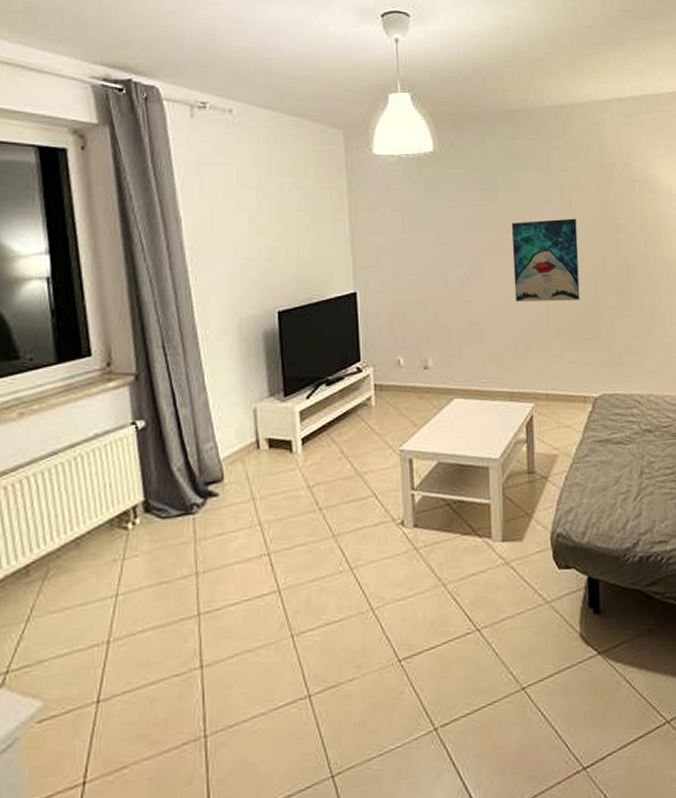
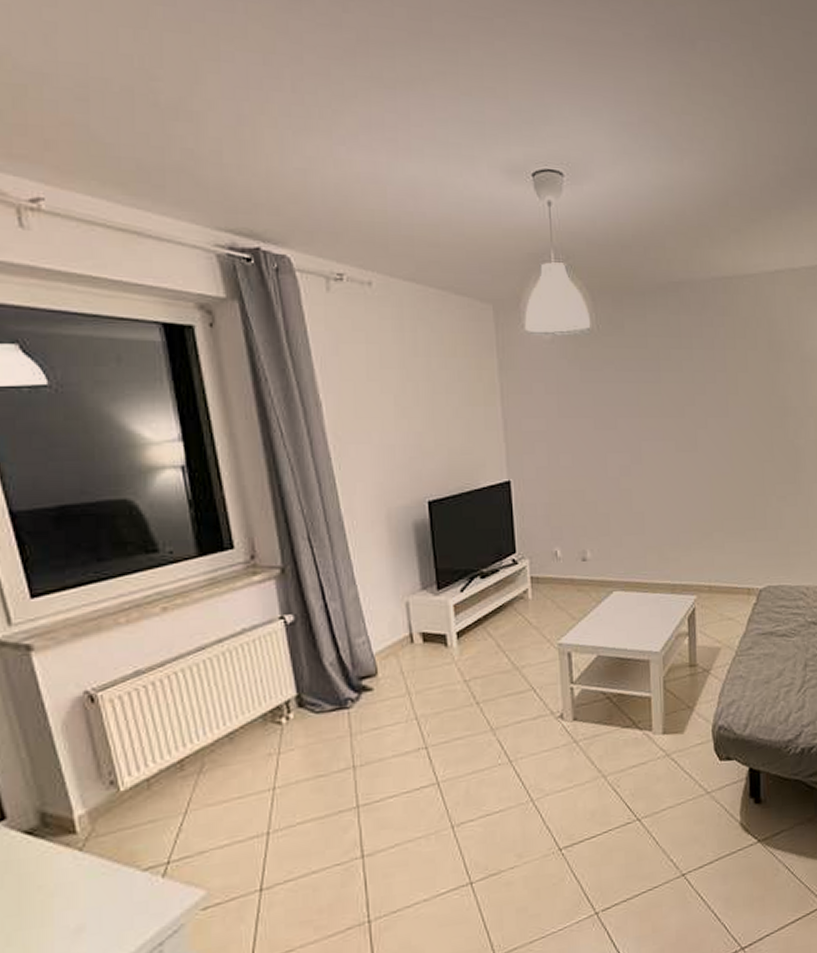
wall art: present [511,218,580,301] -> none [673,401,746,490]

